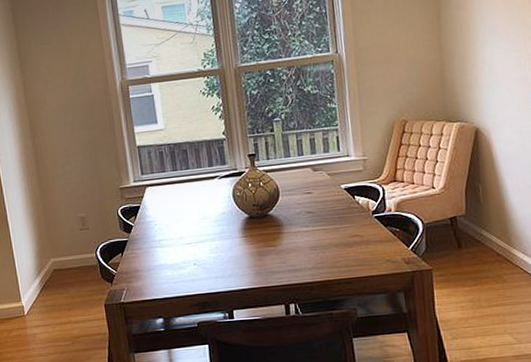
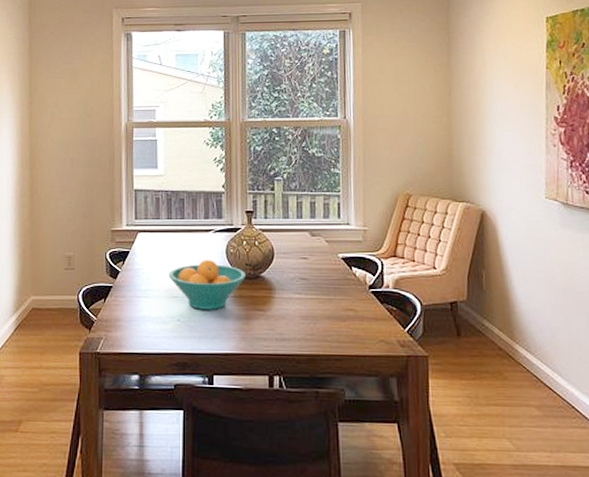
fruit bowl: none [180,204,255,253] -> present [168,259,247,310]

